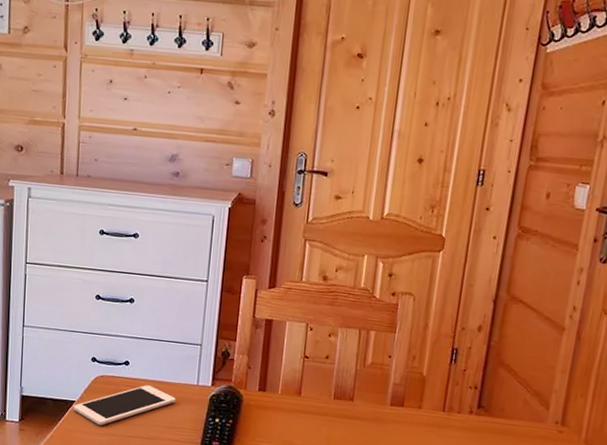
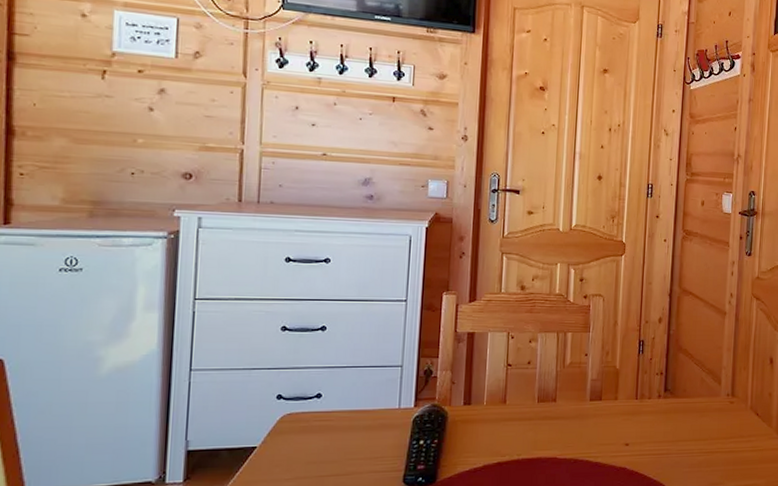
cell phone: present [73,385,176,425] -> none [254,416,376,469]

